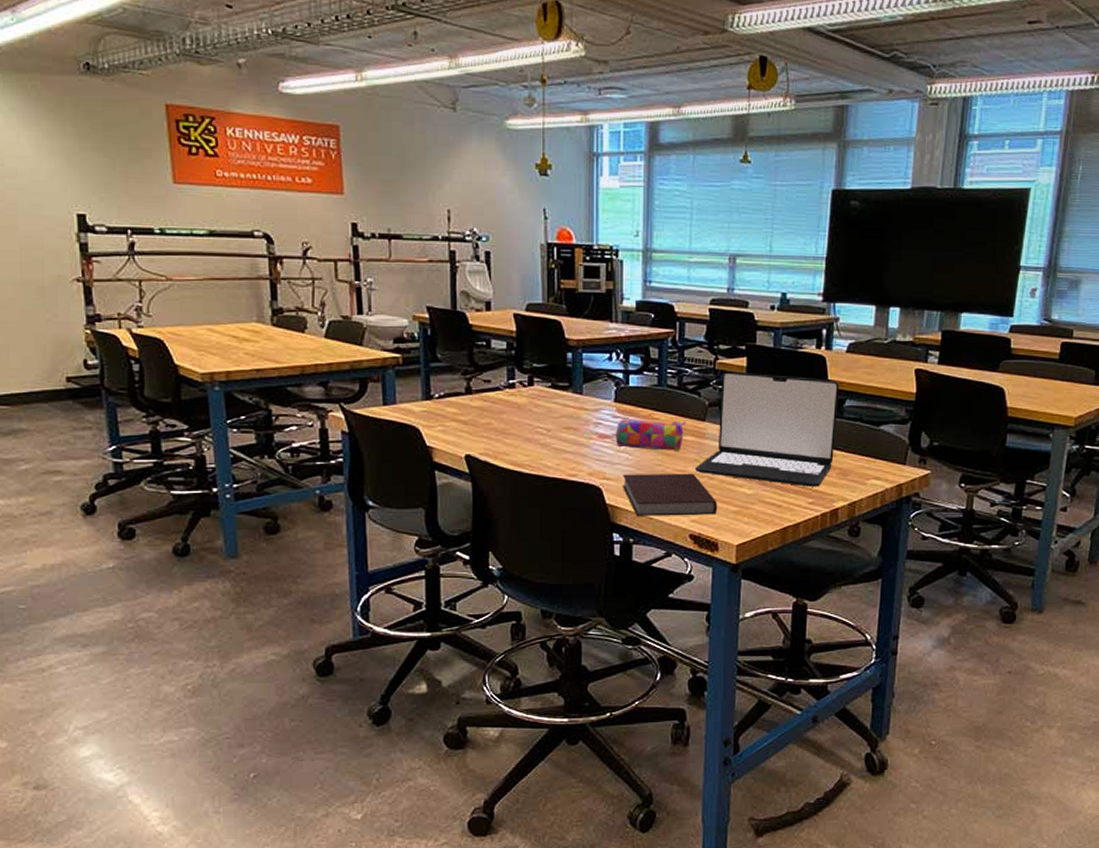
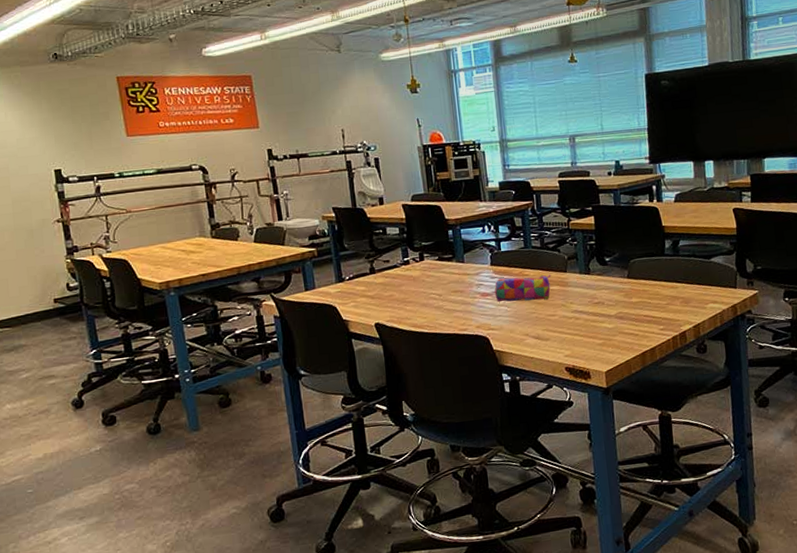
notebook: present [623,473,718,516] -> none [505,316,586,357]
laptop: present [695,371,839,487] -> none [563,226,676,316]

